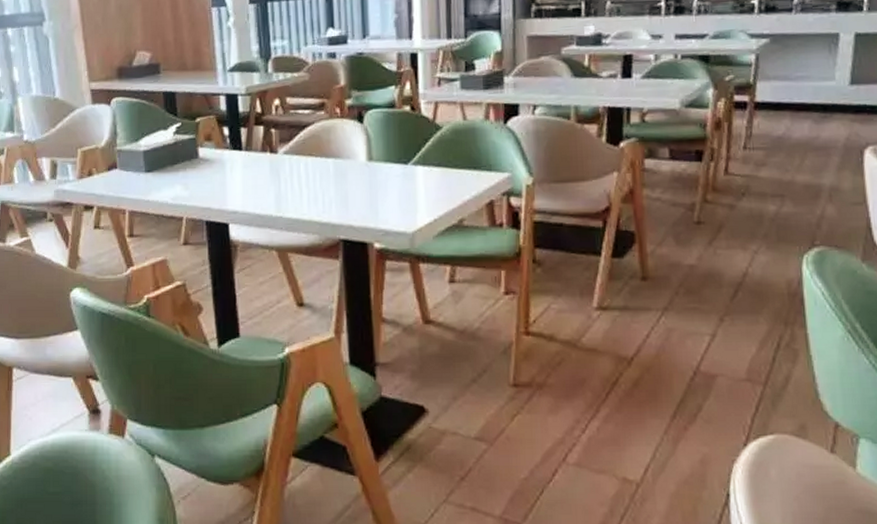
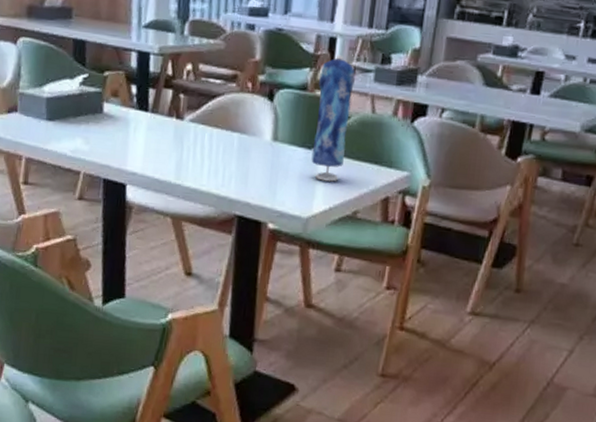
dress: none [406,69,442,194] -> present [311,55,355,182]

